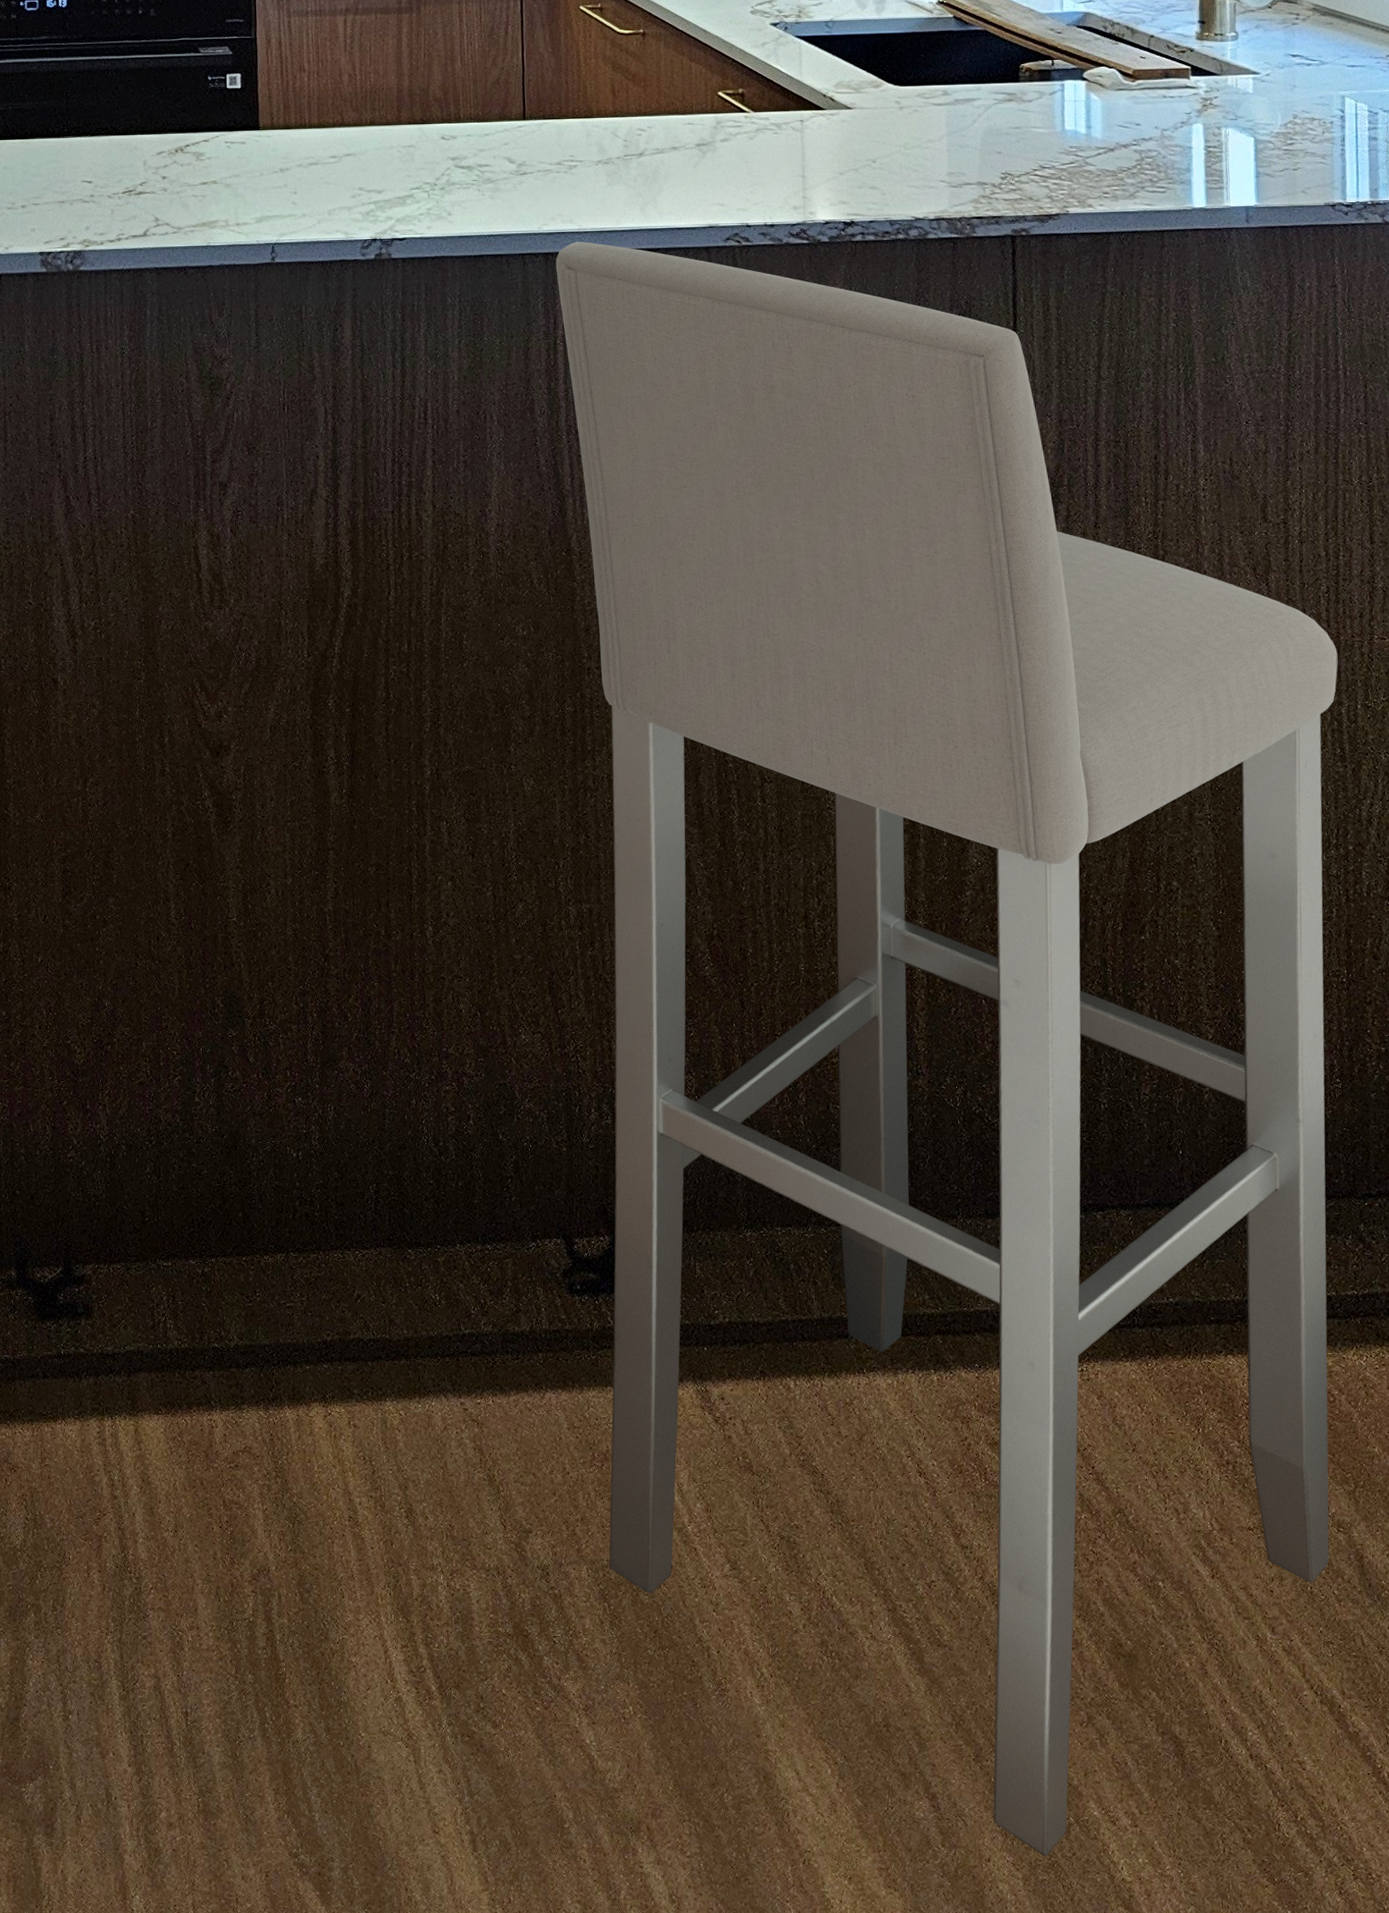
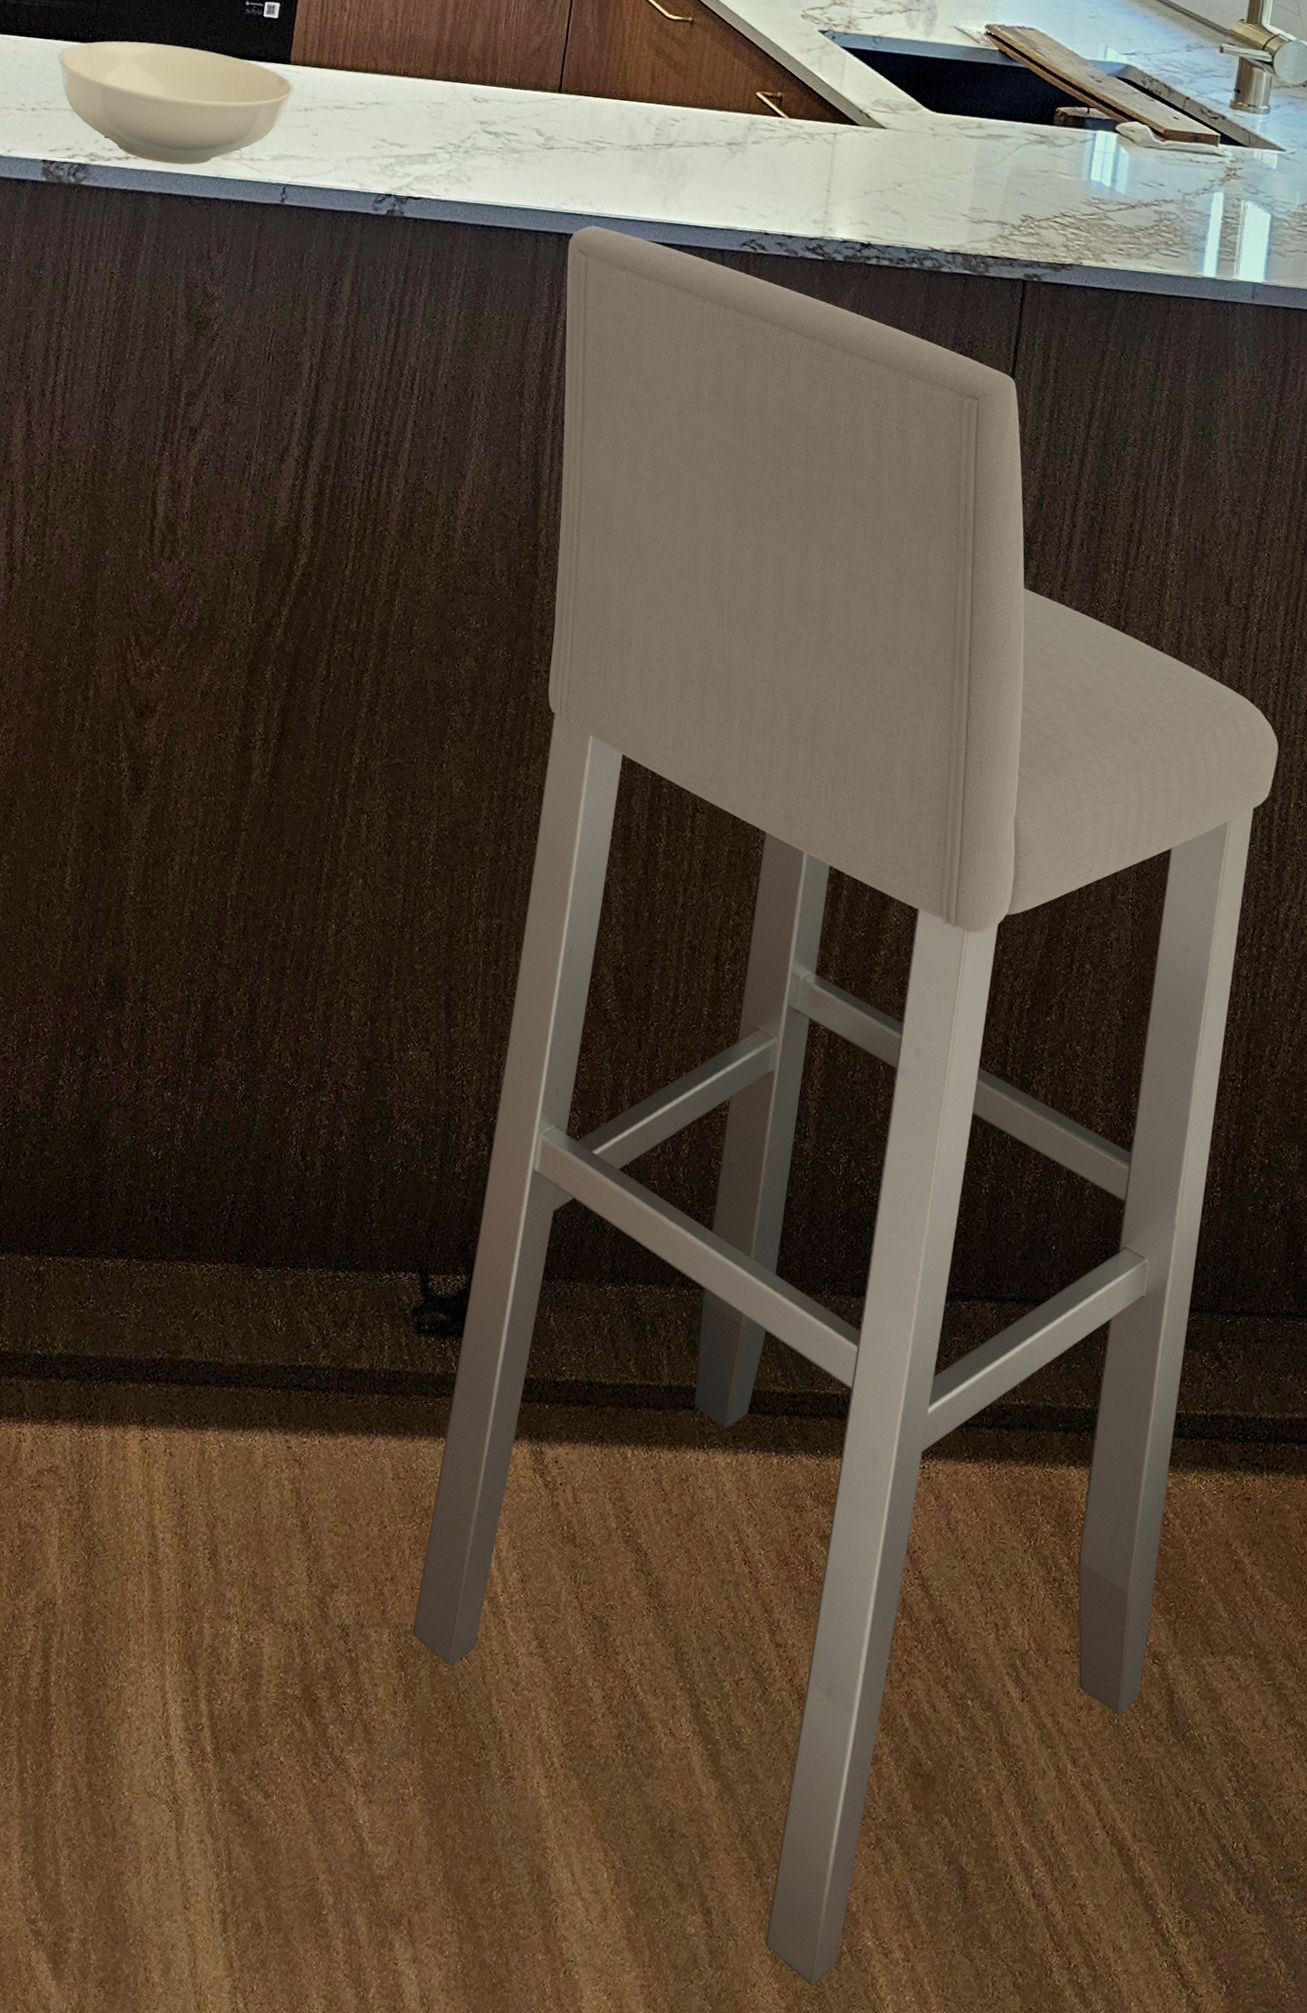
bowl: none [38,127,267,240] -> present [58,41,294,165]

